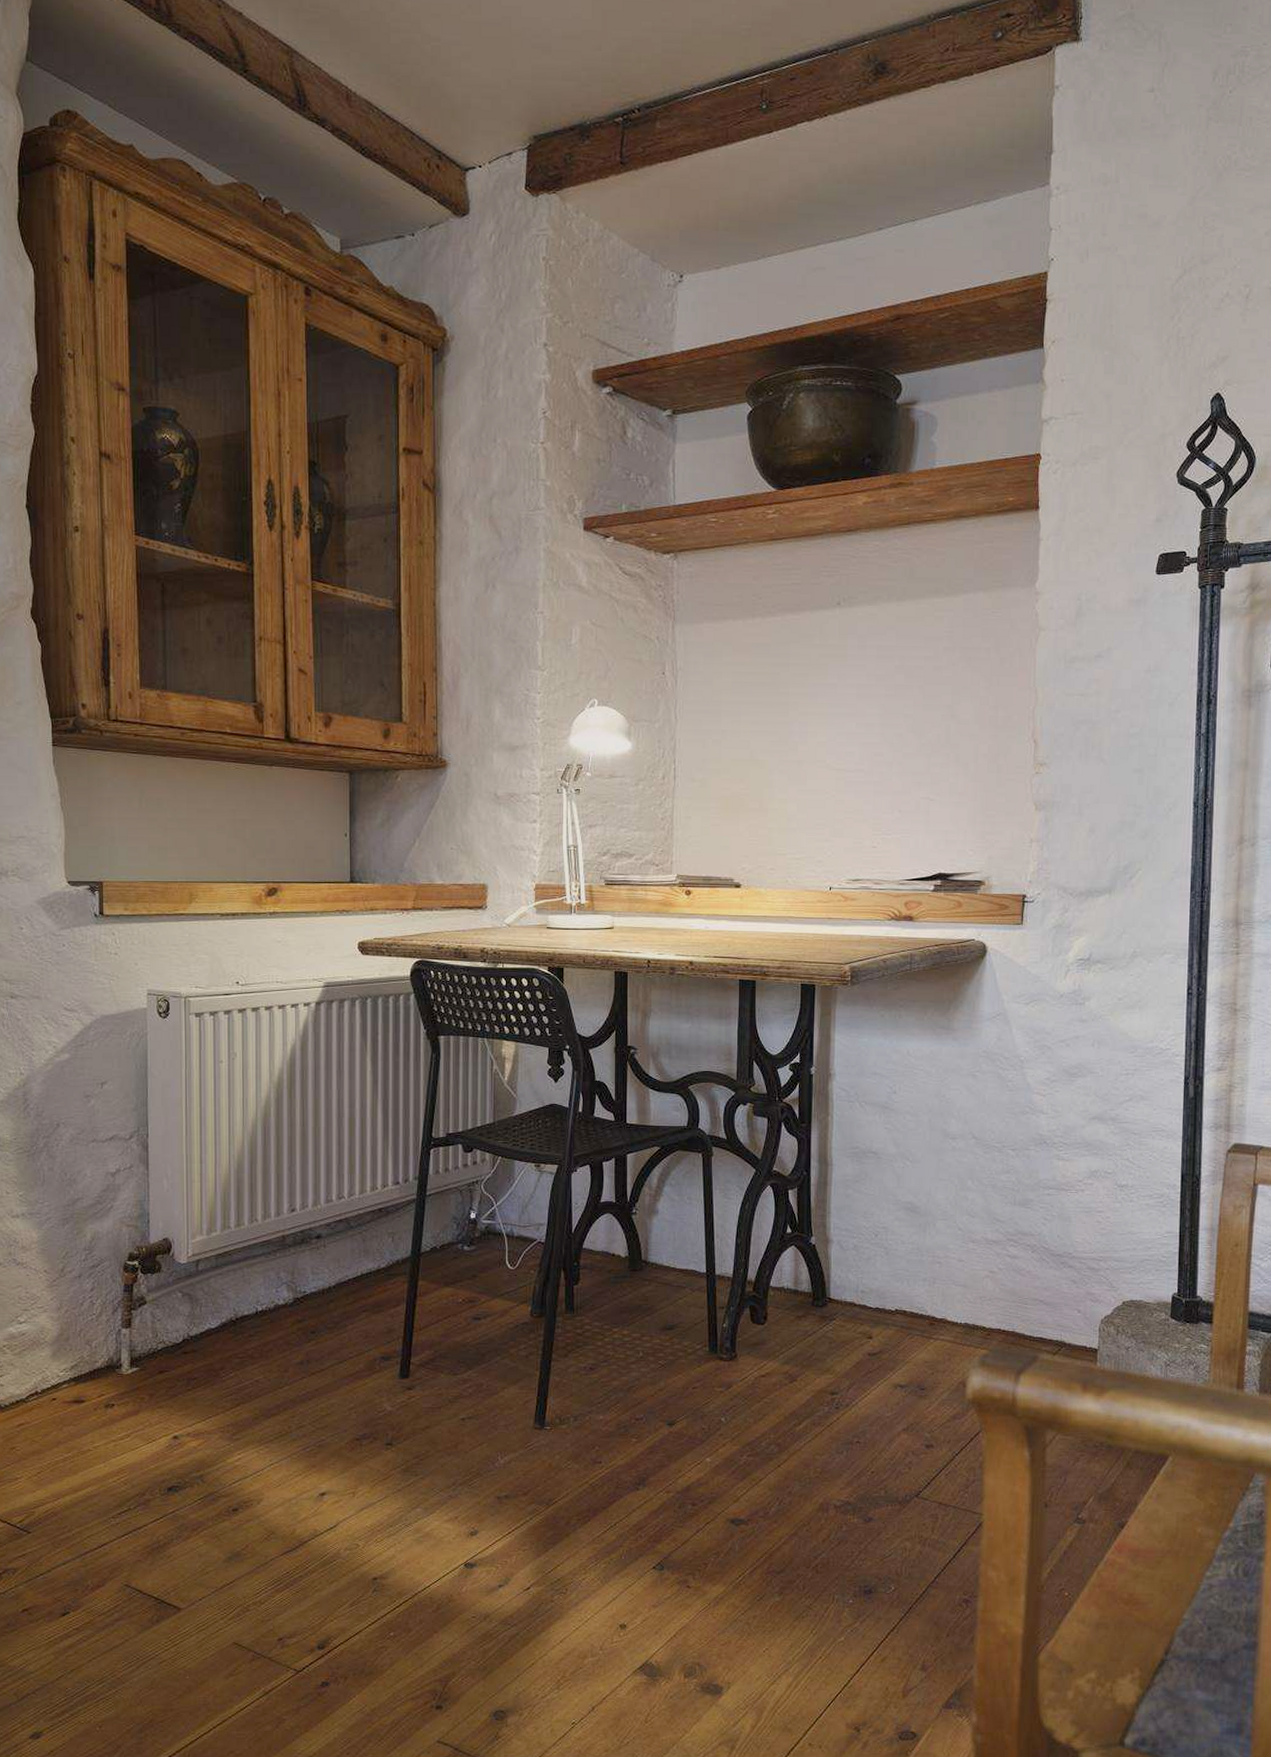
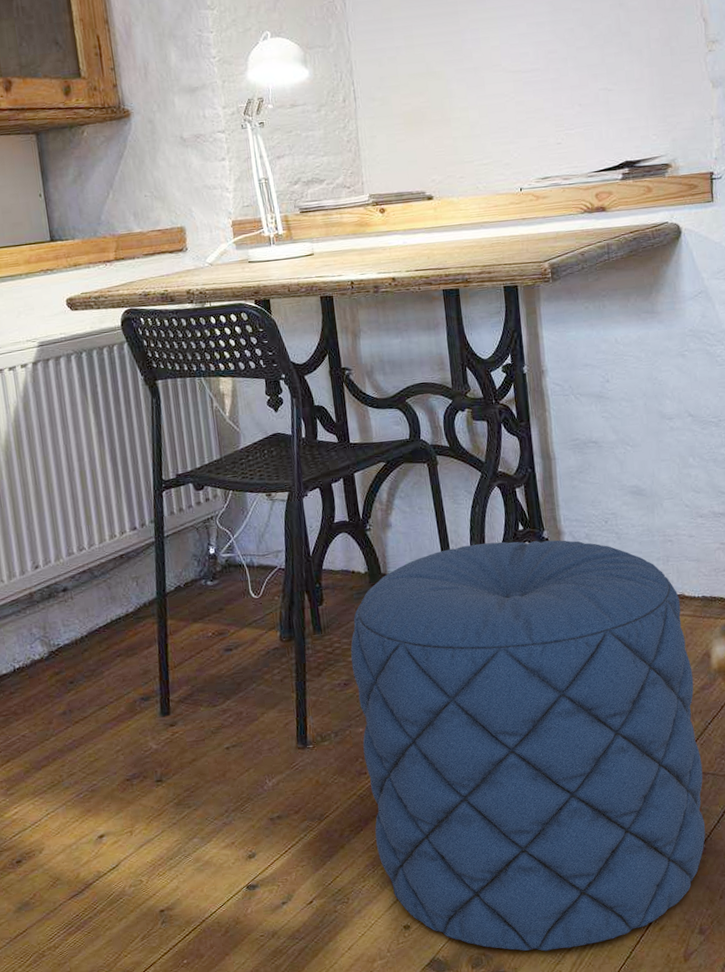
pouf: none [600,1241,946,1669] -> present [350,540,706,951]

